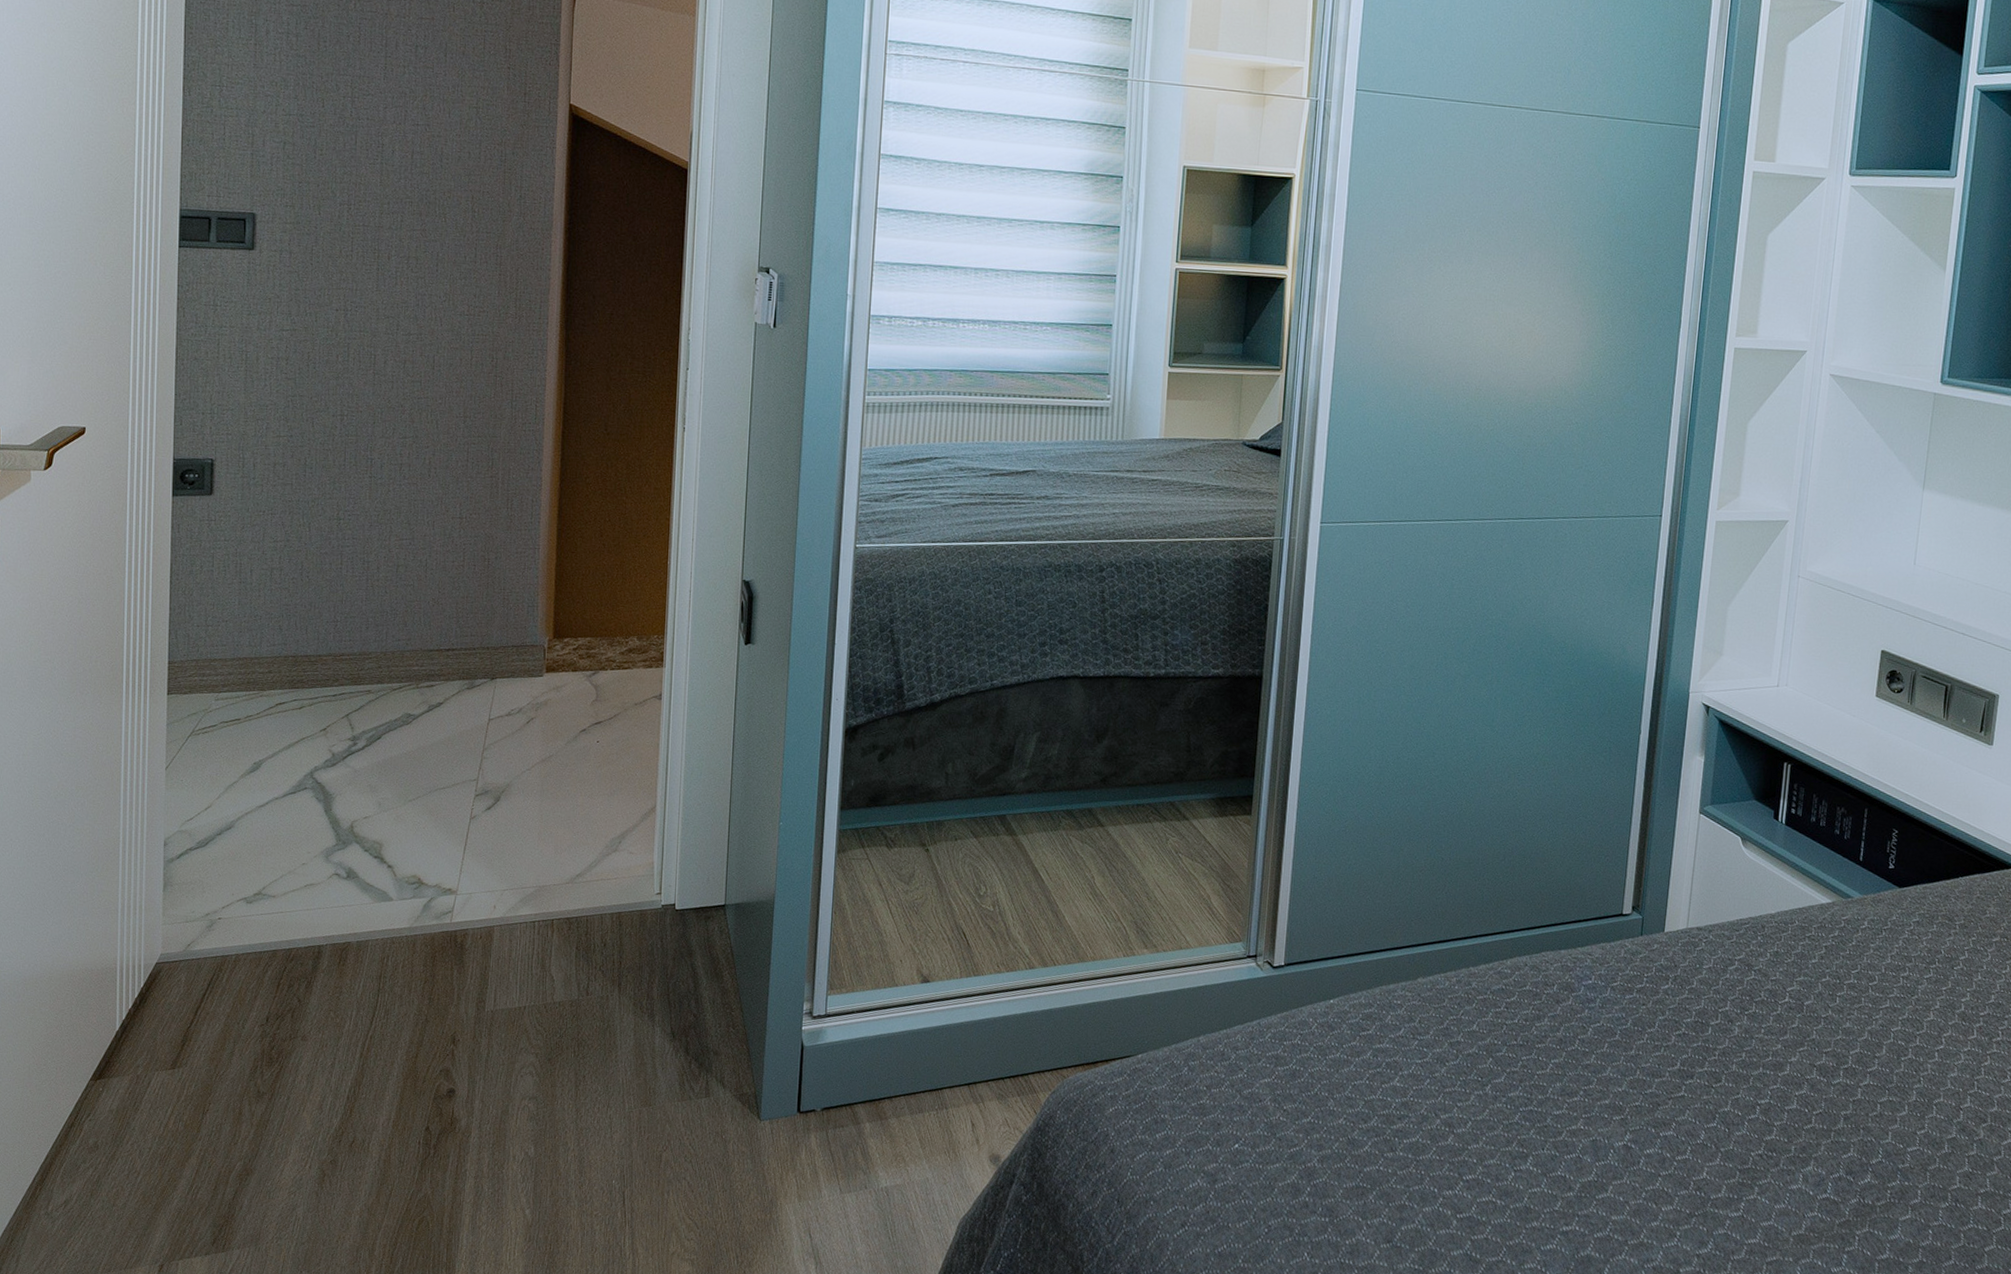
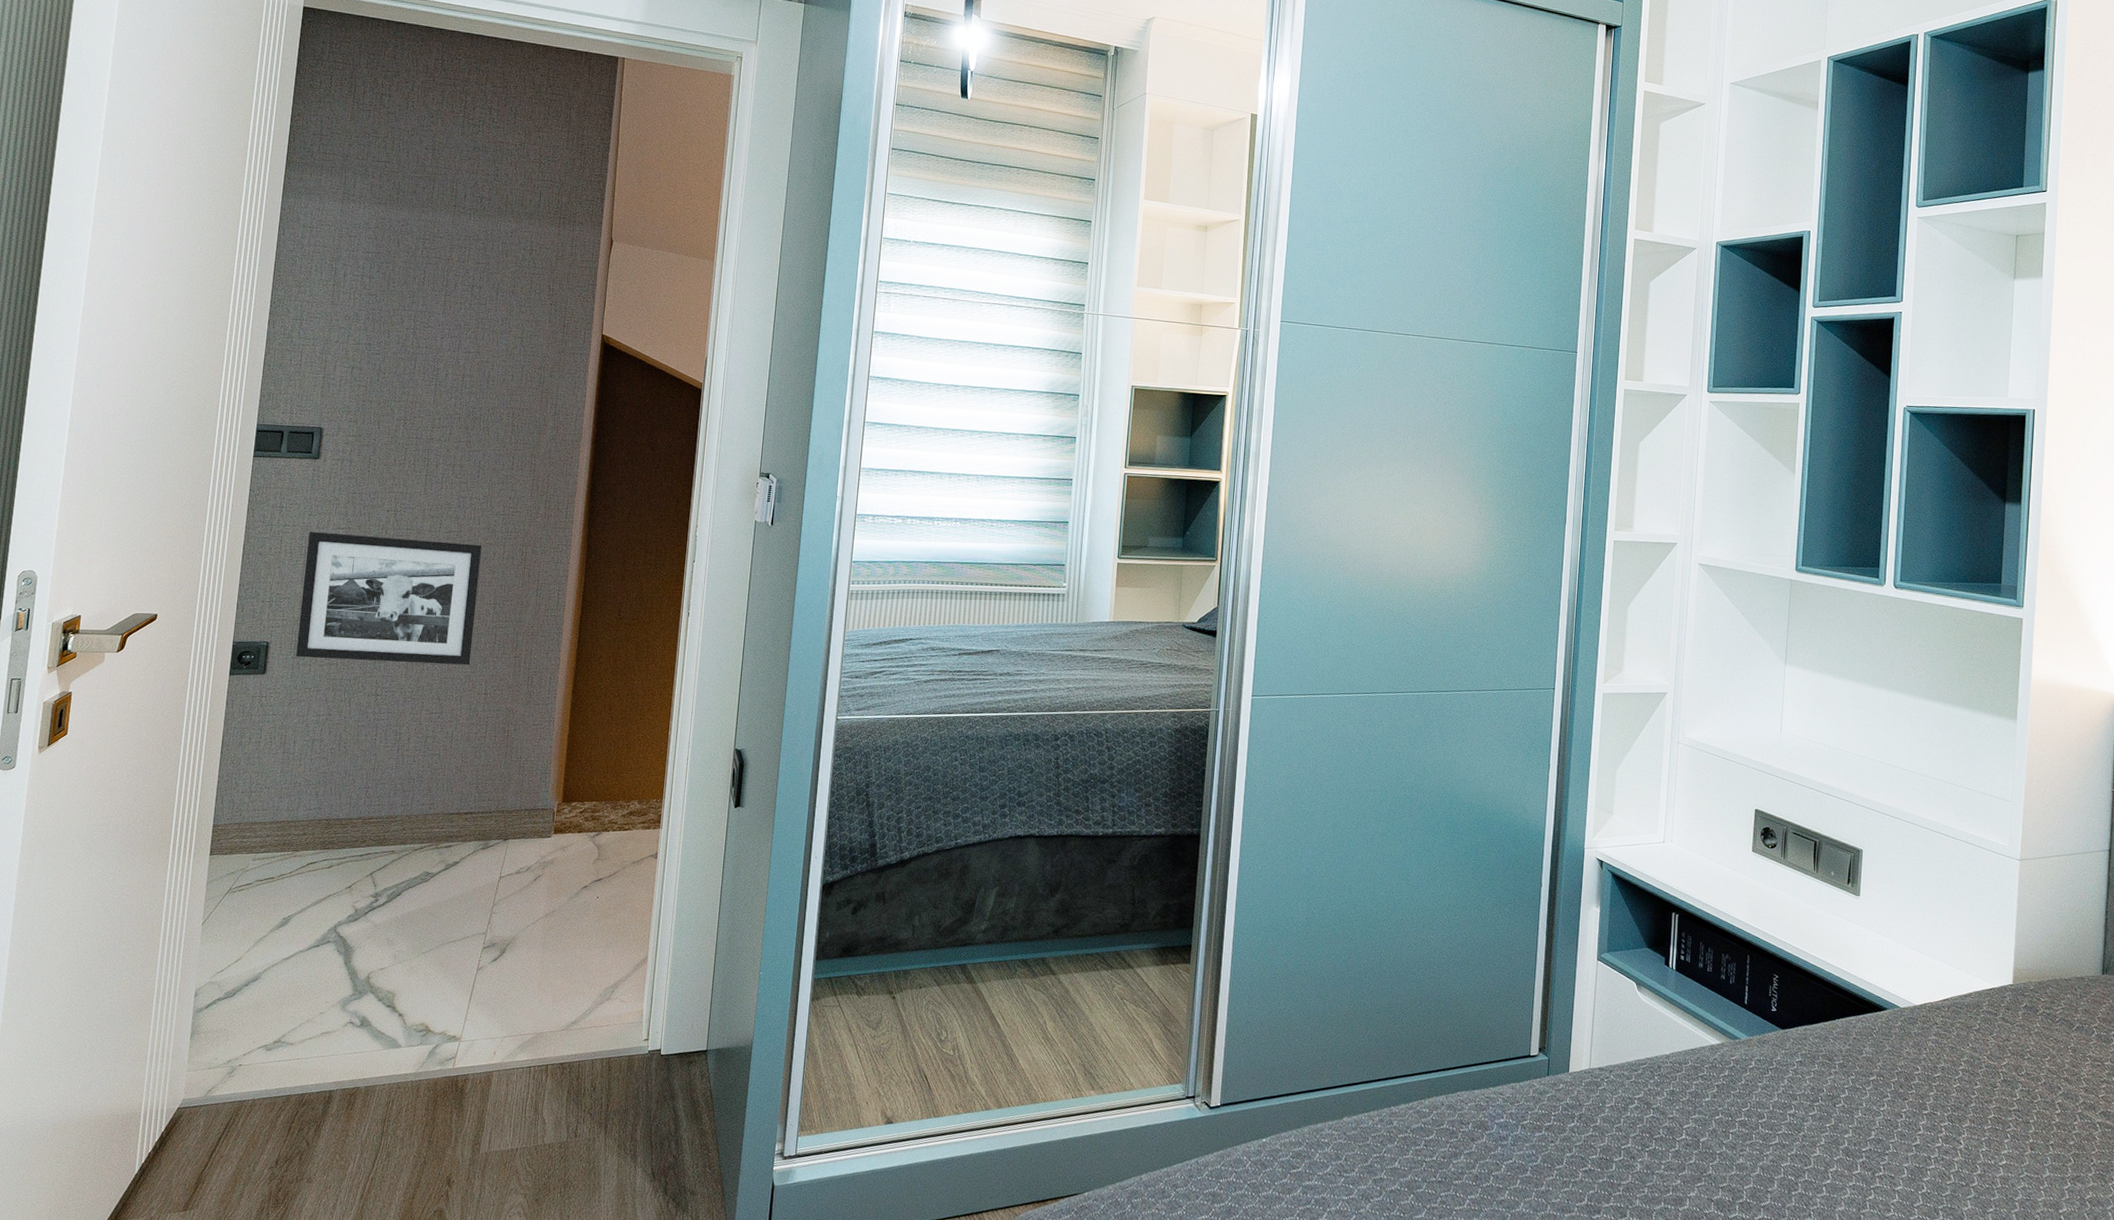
picture frame: none [245,334,446,486] -> present [296,532,482,666]

